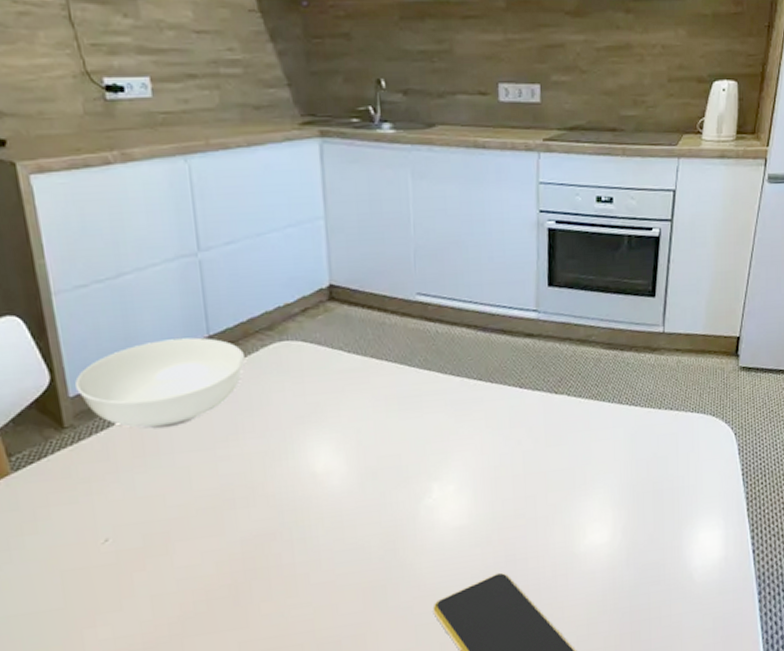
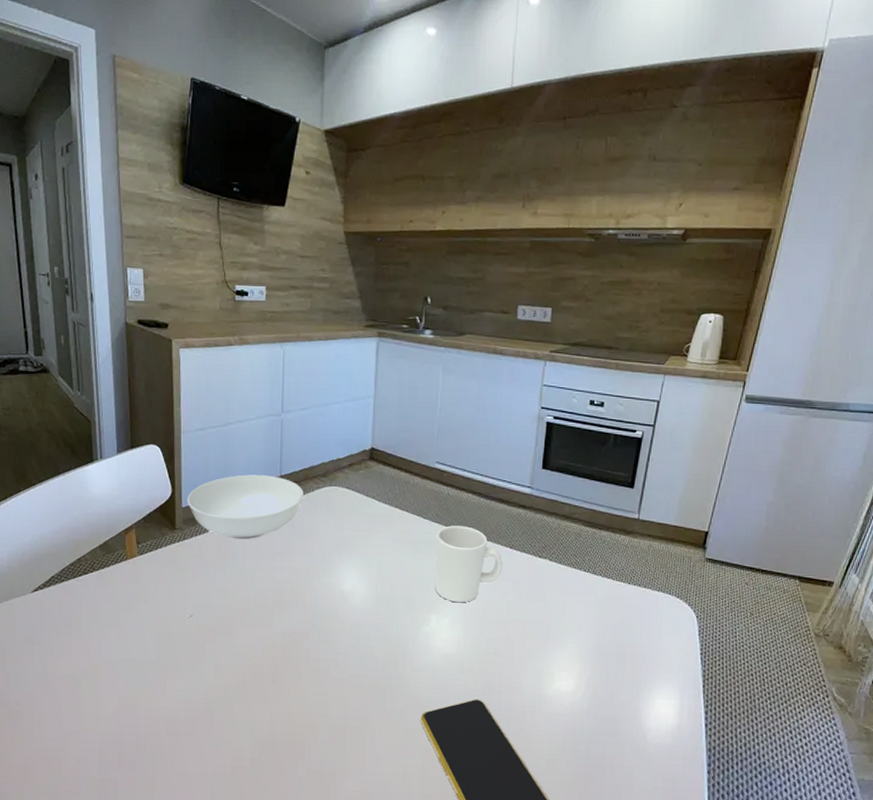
mug: none [427,368,513,464] -> present [434,525,503,603]

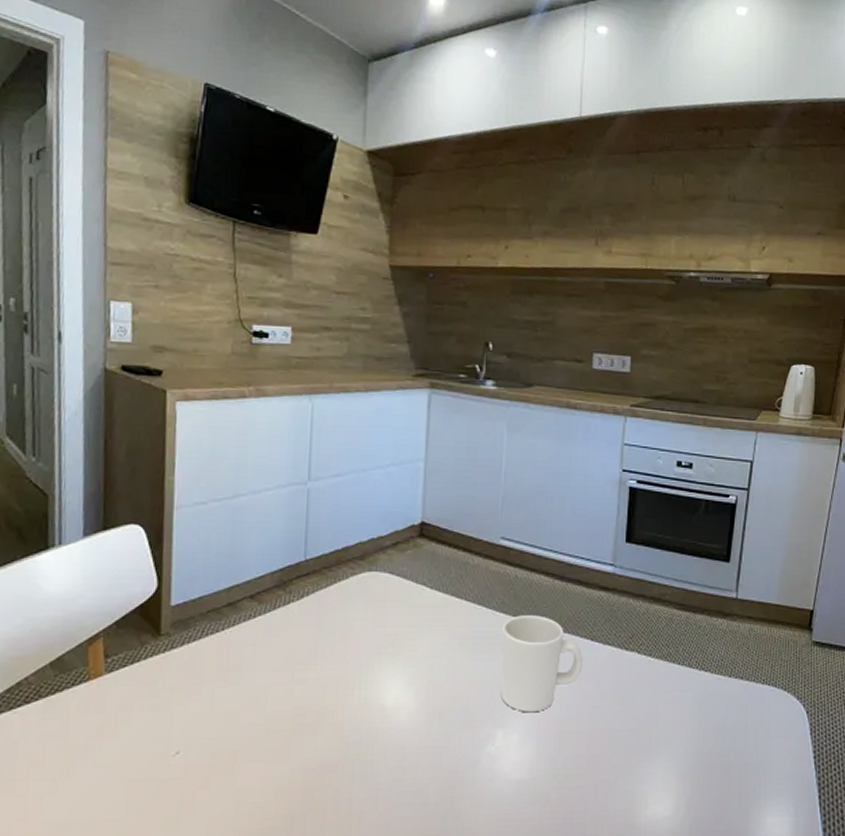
bowl: present [186,474,305,540] -> none [177,560,336,645]

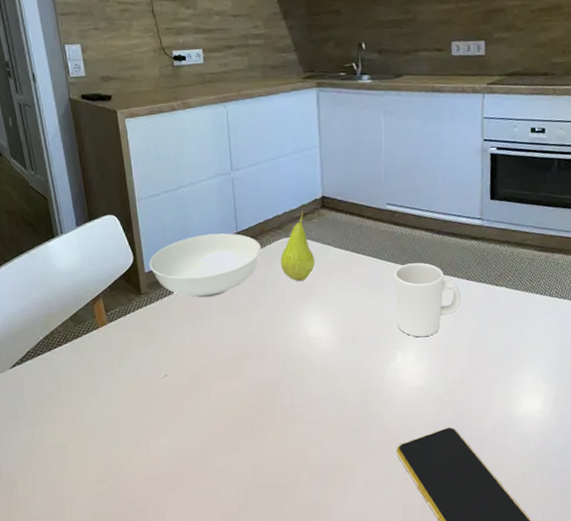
bowl: none [177,560,336,645] -> present [148,233,262,298]
fruit: none [357,538,404,629] -> present [280,210,316,281]

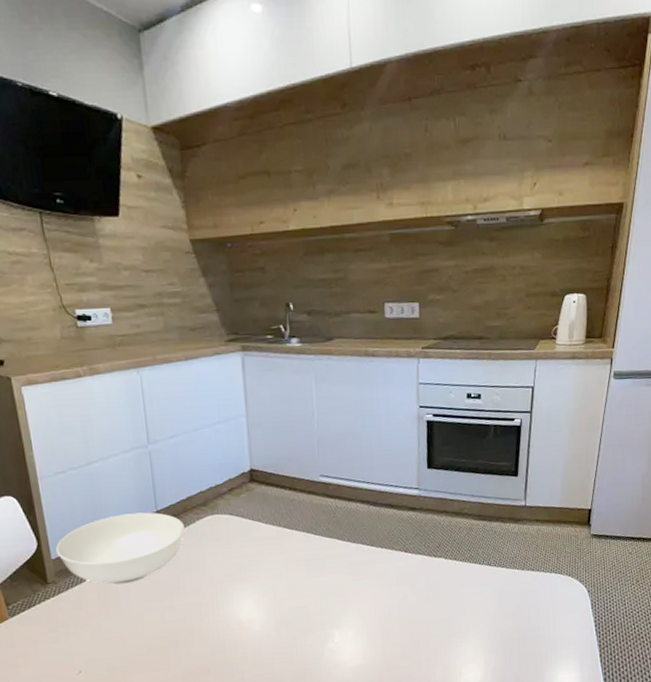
fruit: present [280,210,316,281] -> none [206,485,245,561]
mug: present [394,263,461,338] -> none [329,536,400,614]

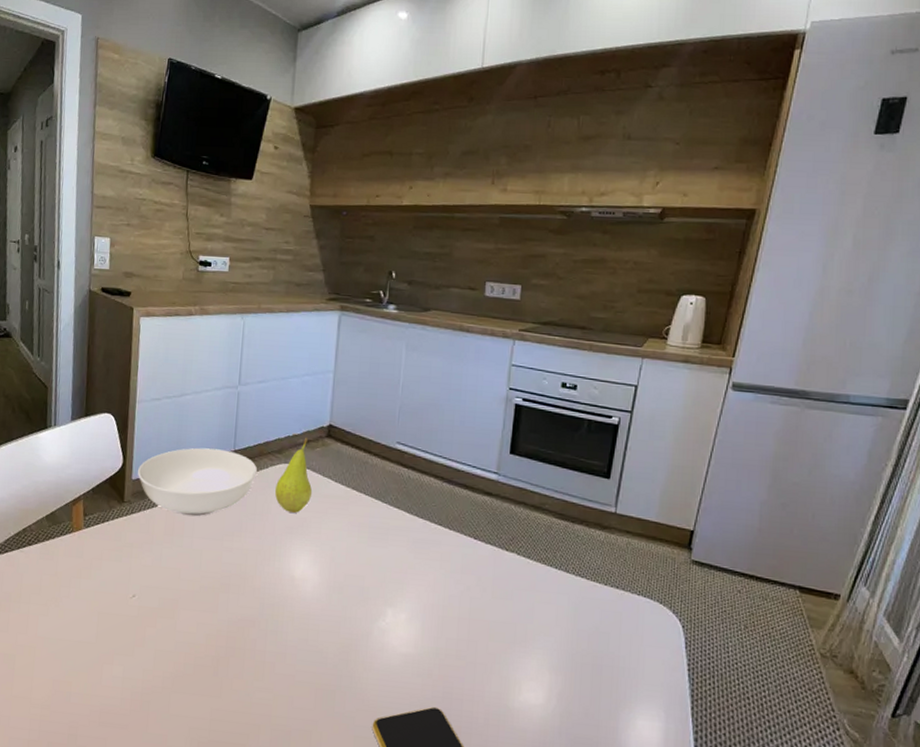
fruit: none [206,485,245,561] -> present [274,437,313,513]

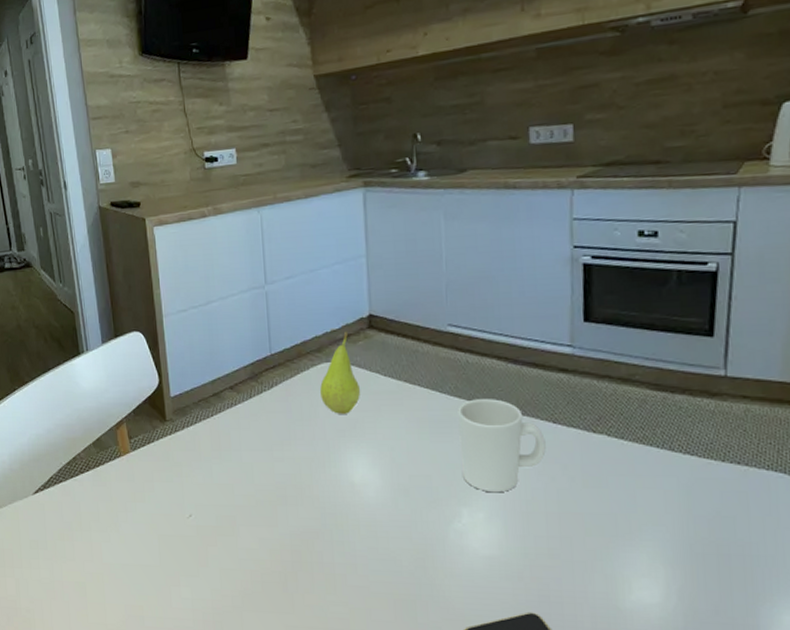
bowl: present [137,447,258,516] -> none [174,355,299,429]
mug: none [391,511,466,597] -> present [457,399,546,493]

